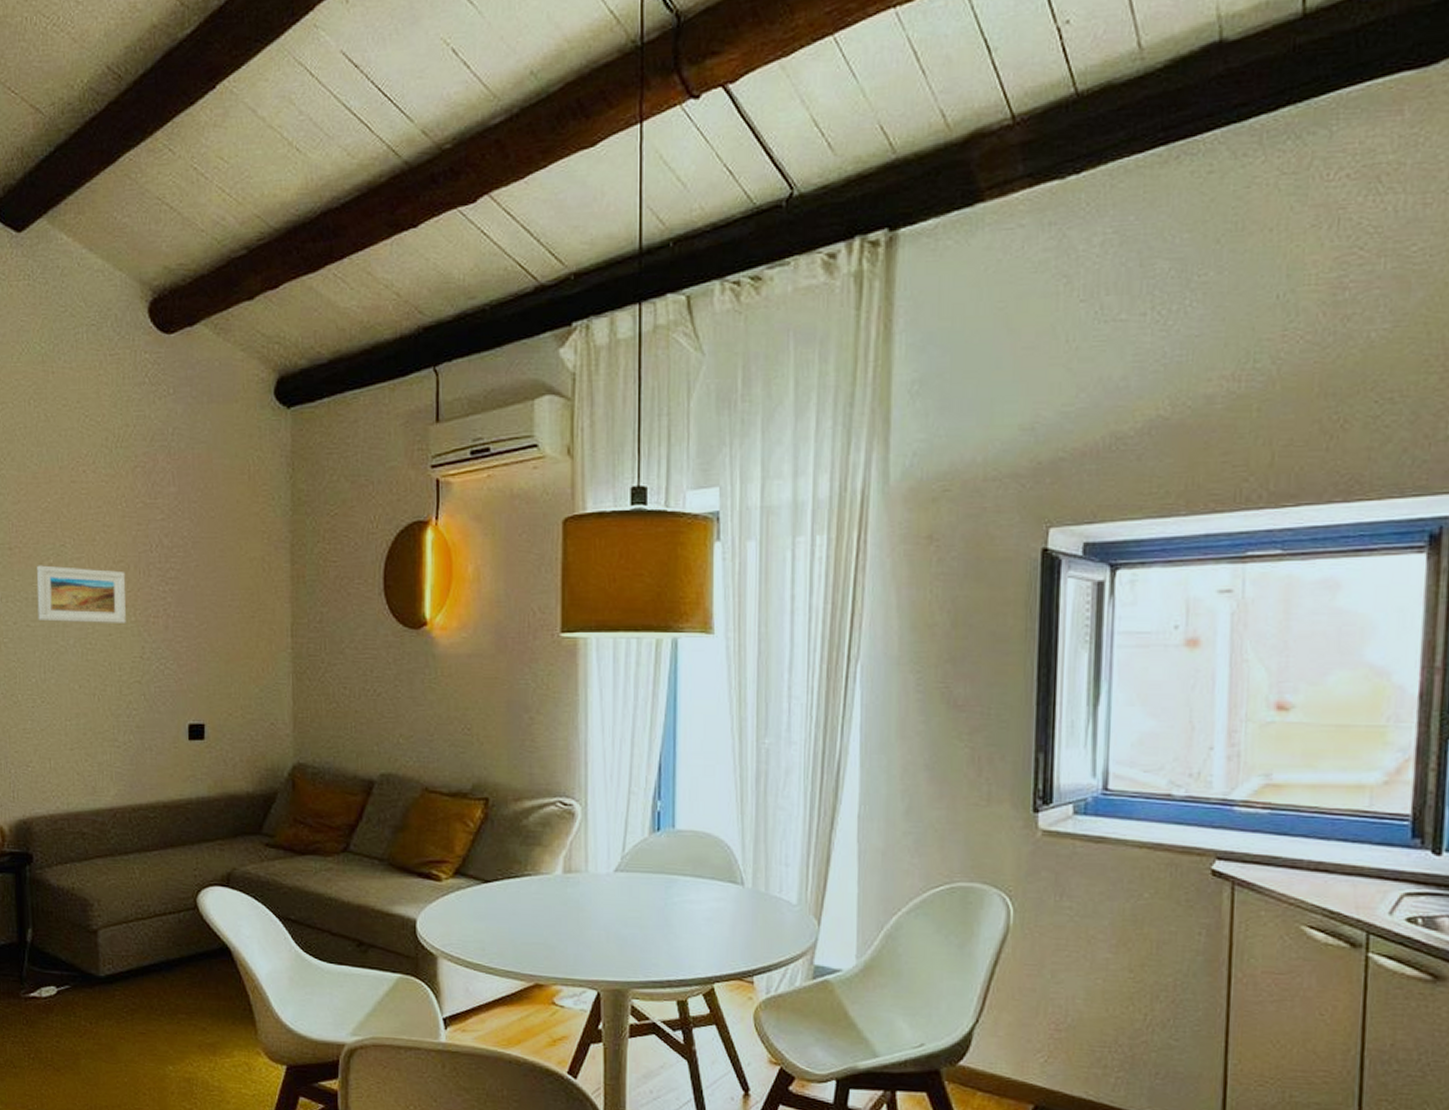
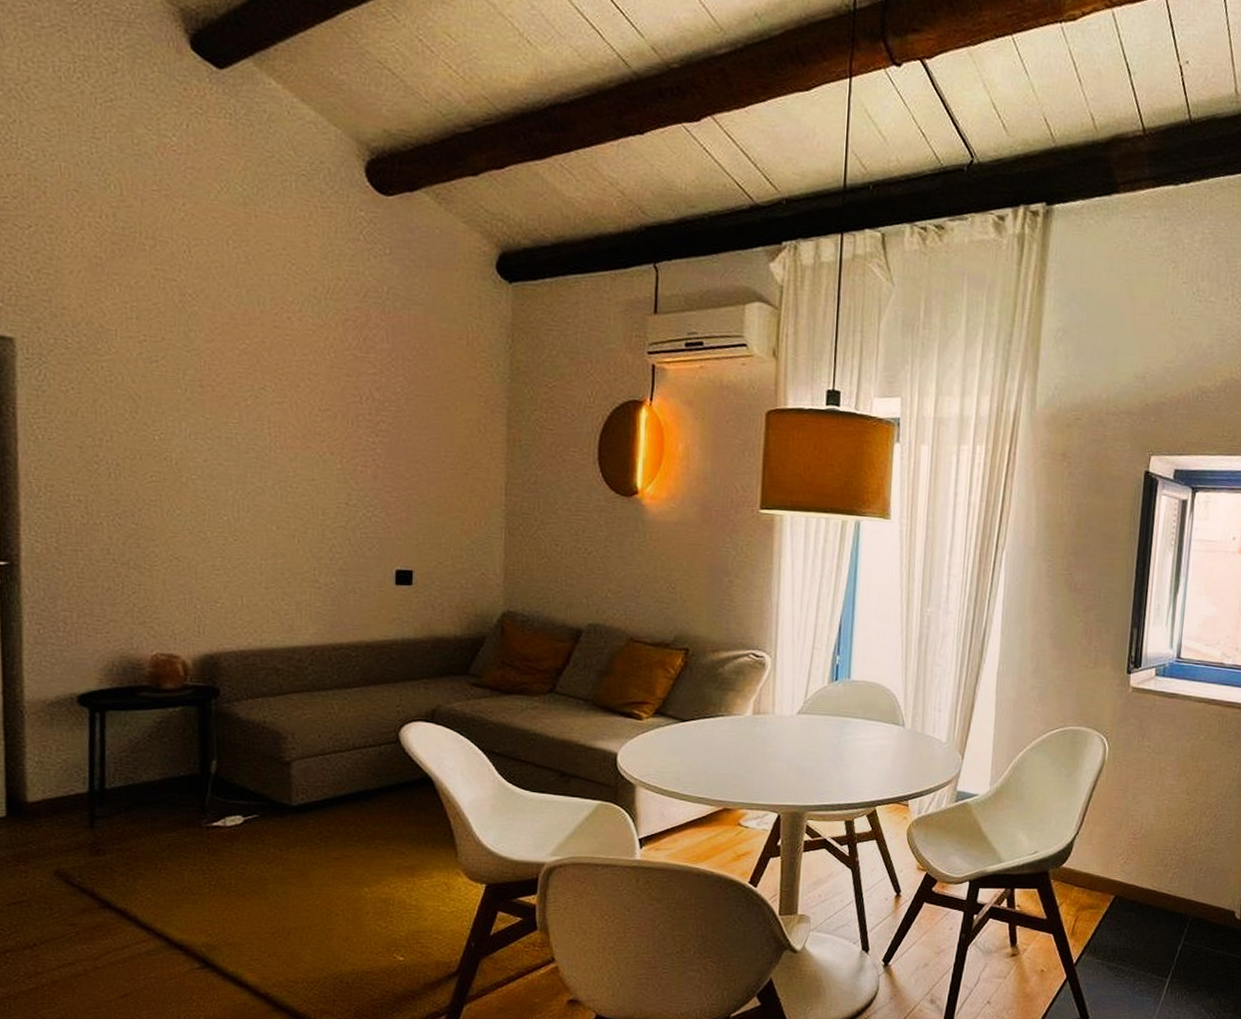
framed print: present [36,565,126,623] -> none [231,405,332,470]

